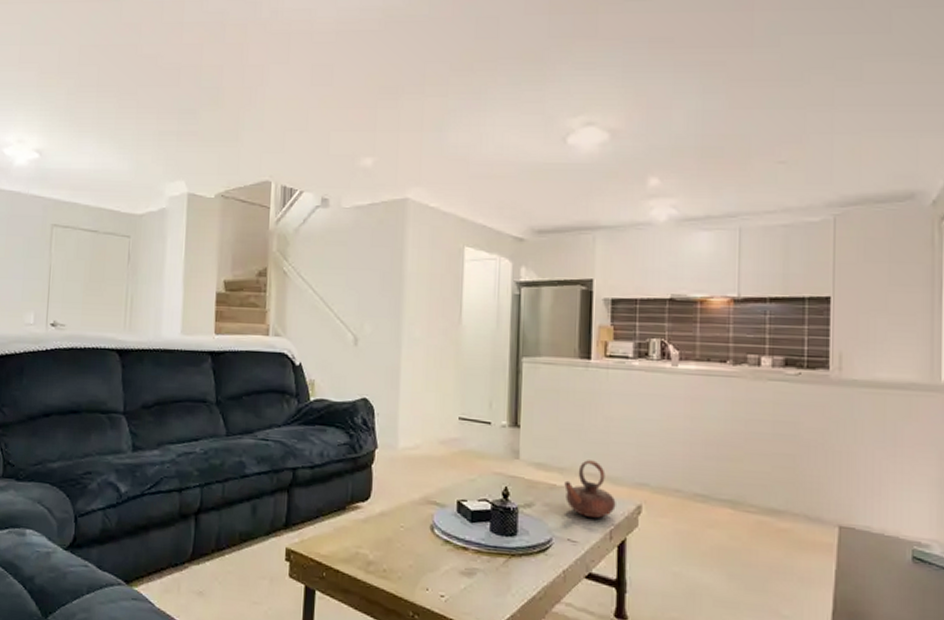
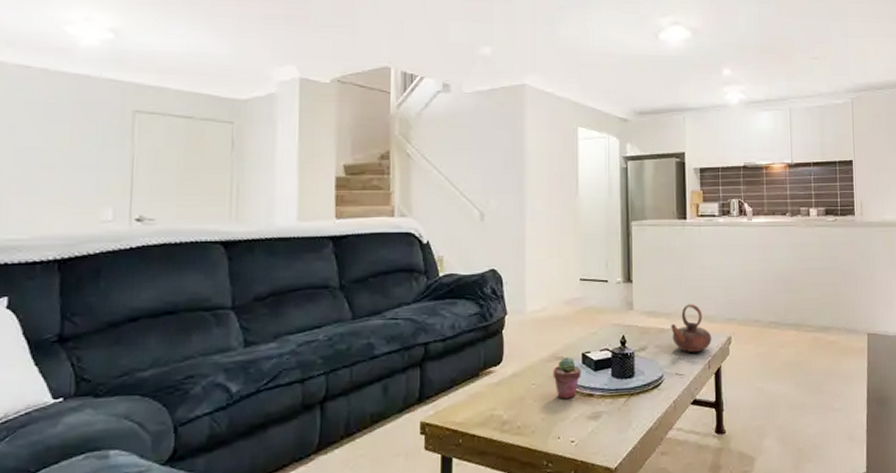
potted succulent: none [423,502,456,549] -> present [553,357,581,399]

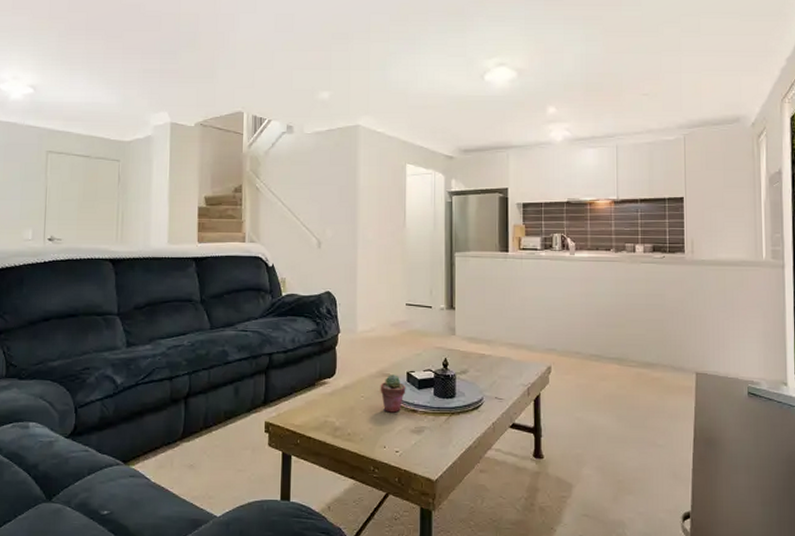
teapot: present [671,304,712,353] -> none [491,333,532,380]

